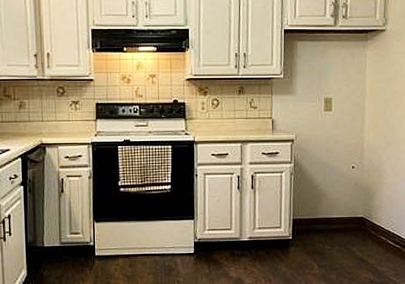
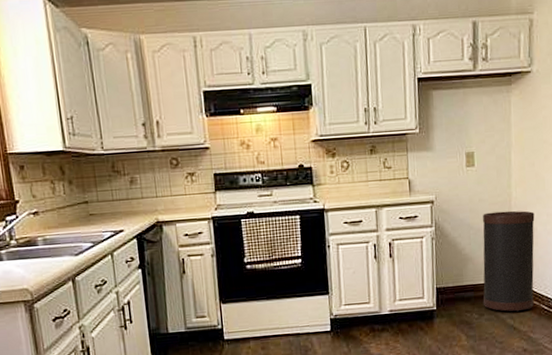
trash can: none [334,153,384,246] -> present [483,210,535,313]

